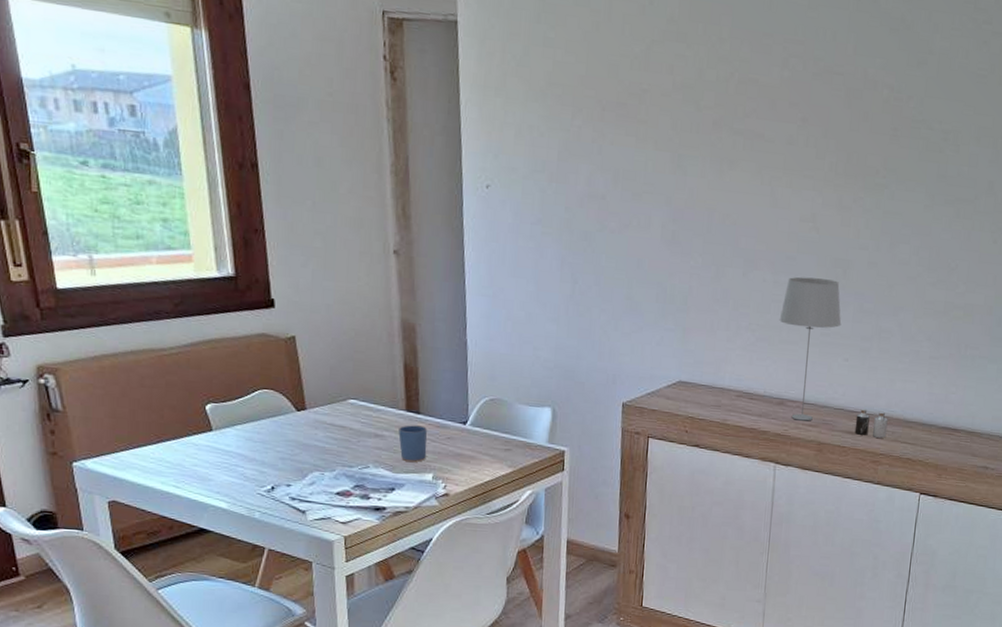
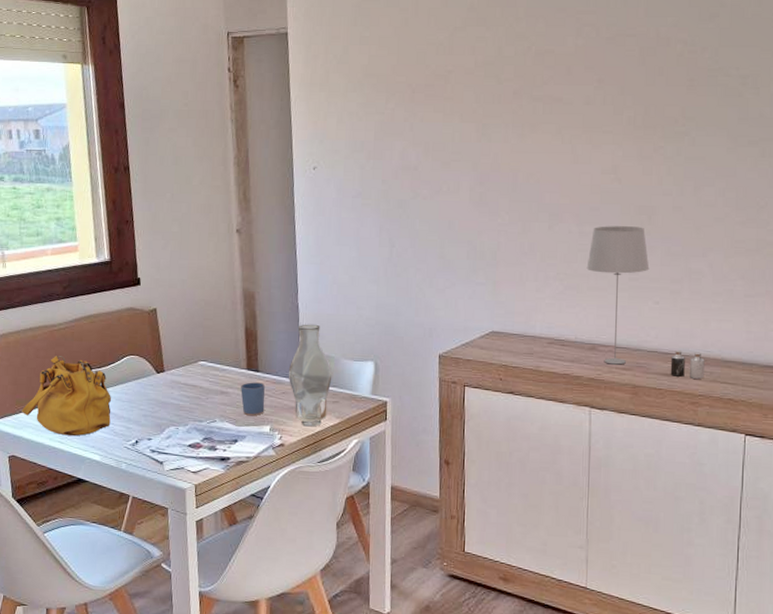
handbag: none [122,385,240,480] -> present [21,356,111,437]
vase: none [454,363,505,476] -> present [288,324,333,427]

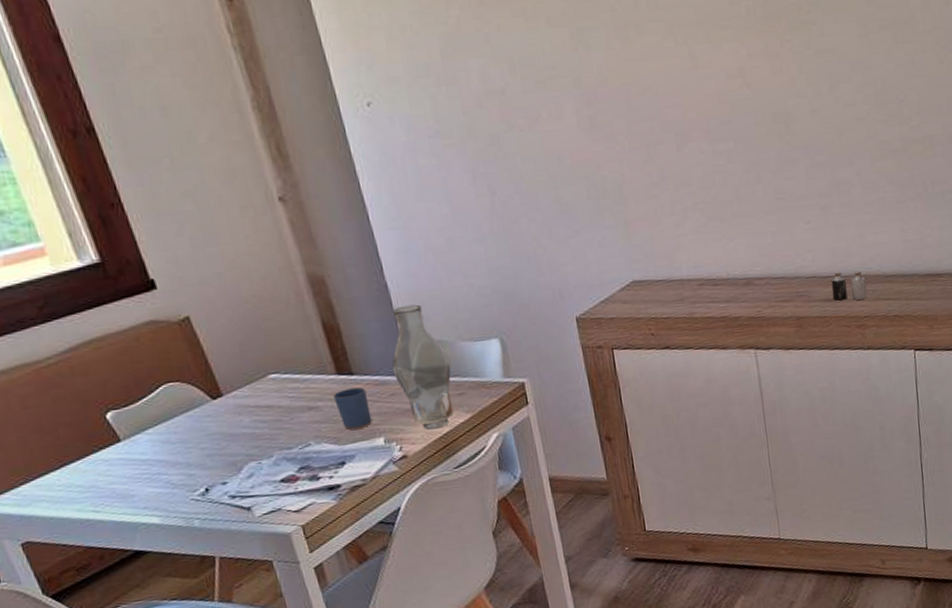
handbag: present [21,356,111,437] -> none [21,400,163,503]
table lamp: present [586,226,650,365] -> none [726,137,796,299]

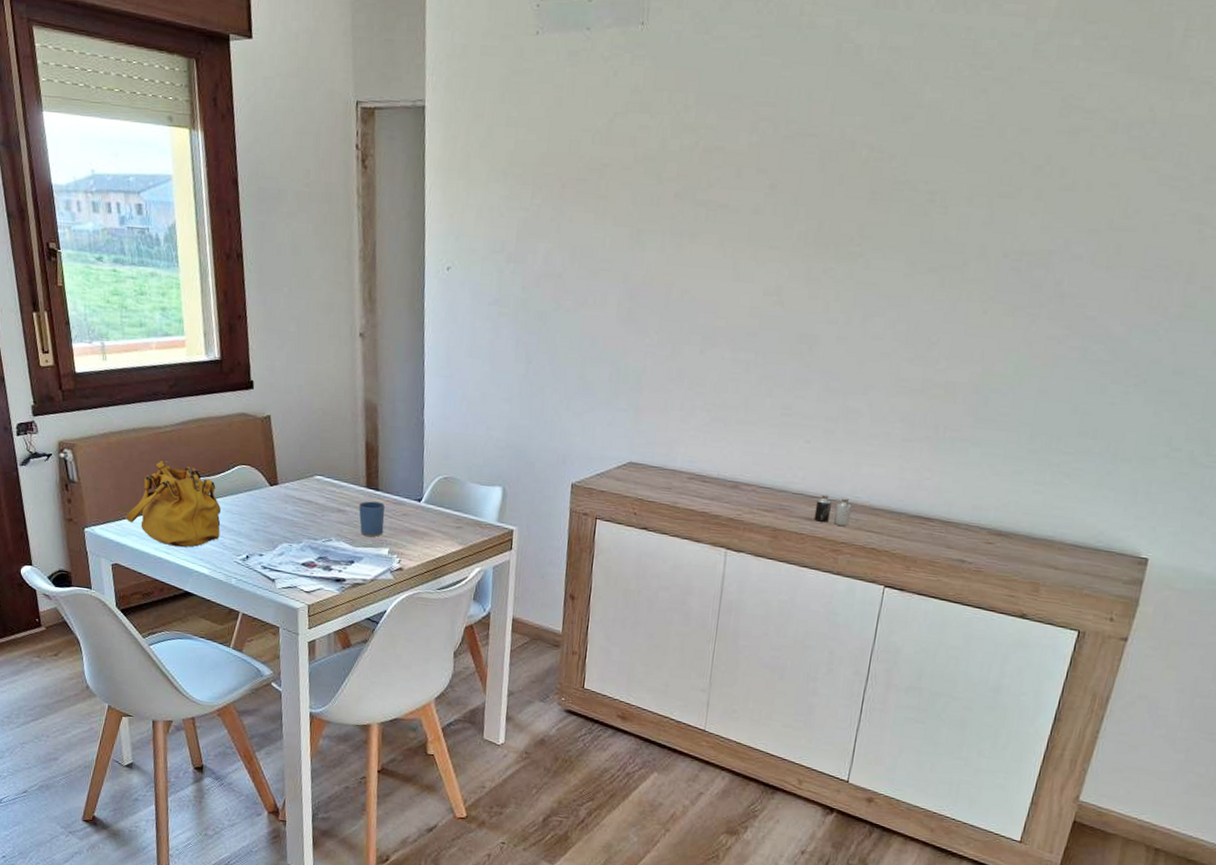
handbag: none [21,400,163,503] -> present [124,460,221,548]
vase: present [392,304,455,430] -> none [410,442,457,552]

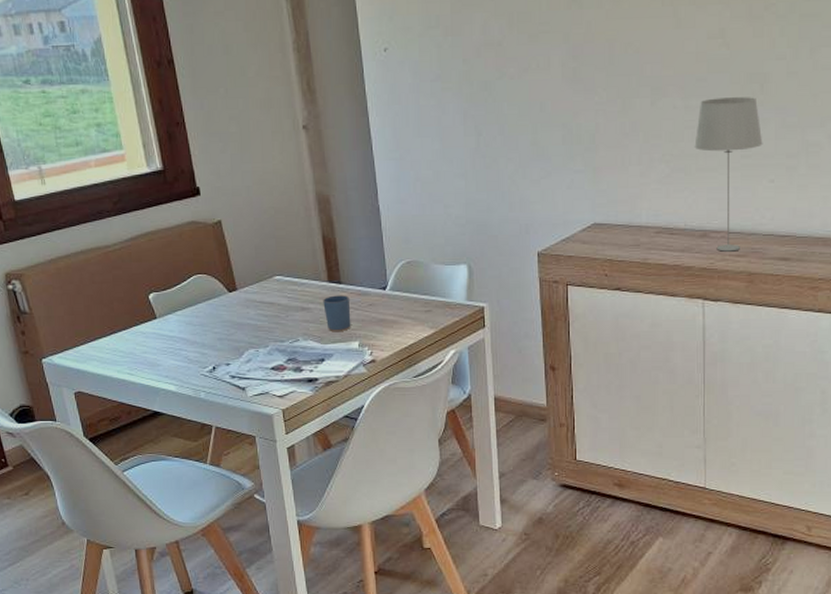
handbag: present [124,460,221,548] -> none [82,280,183,367]
table lamp: none [736,354,805,506] -> present [694,97,763,252]
candle: present [814,493,852,526] -> none [788,231,825,261]

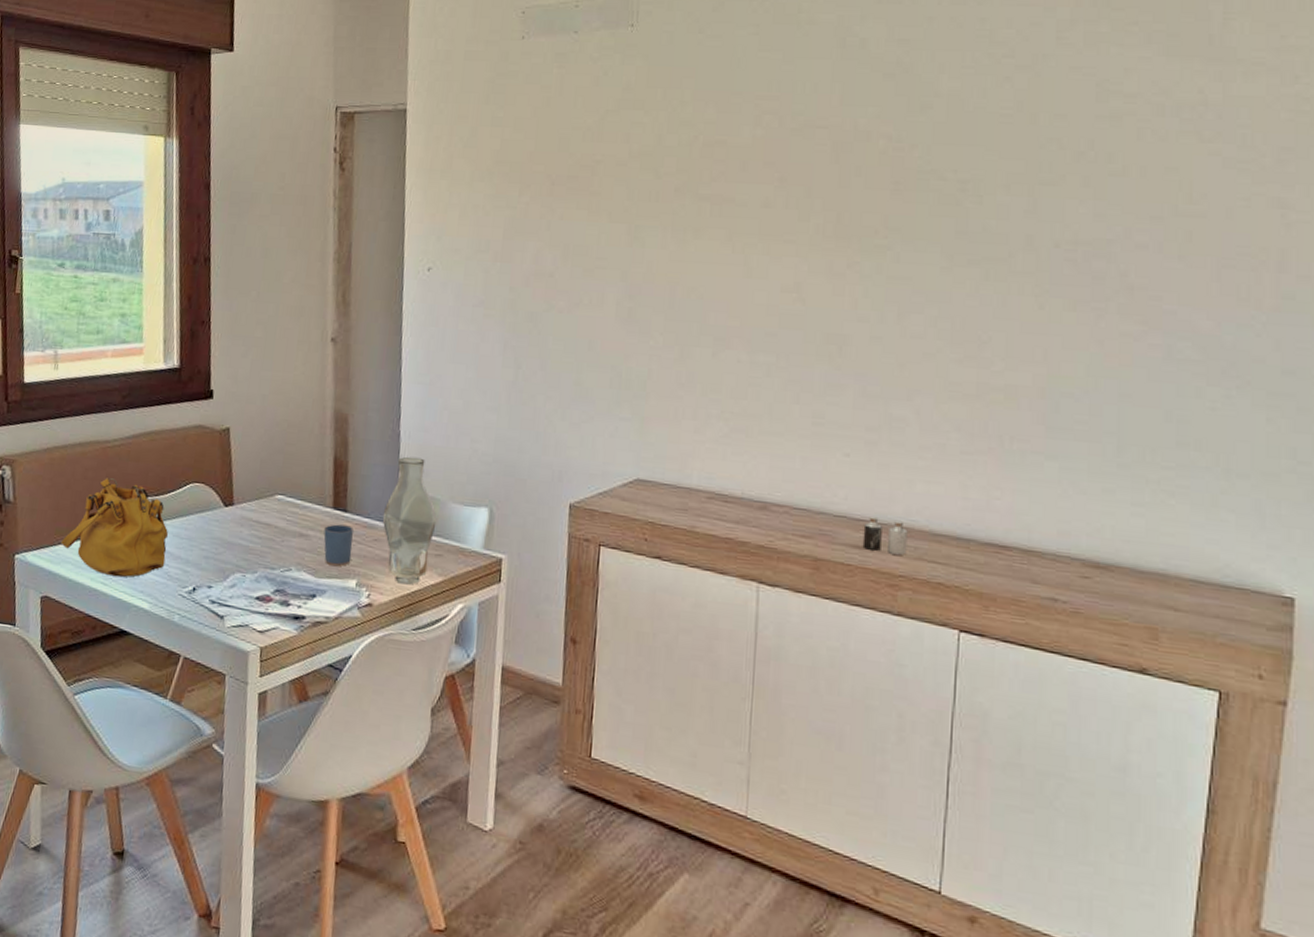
handbag: none [82,280,183,367] -> present [60,478,168,578]
vase: none [374,227,423,340] -> present [382,456,437,585]
table lamp: present [694,97,763,252] -> none [758,356,839,531]
candle: none [788,231,825,261] -> present [862,516,908,555]

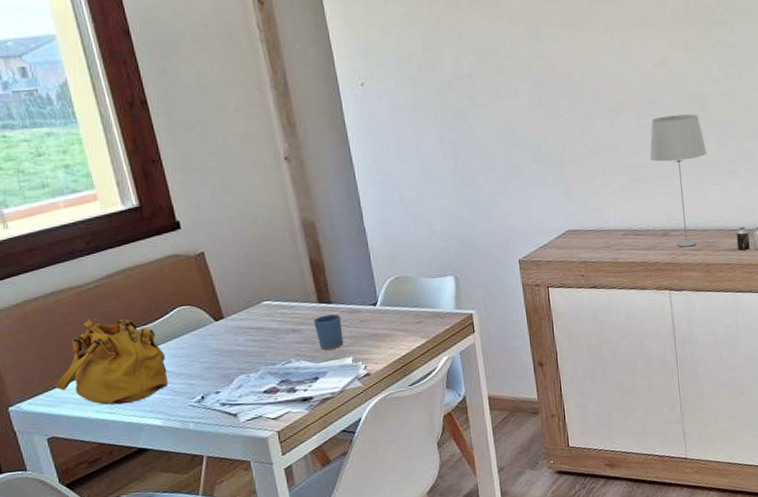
vase: present [382,456,437,585] -> none [364,246,413,352]
table lamp: none [758,356,839,531] -> present [649,114,707,247]

